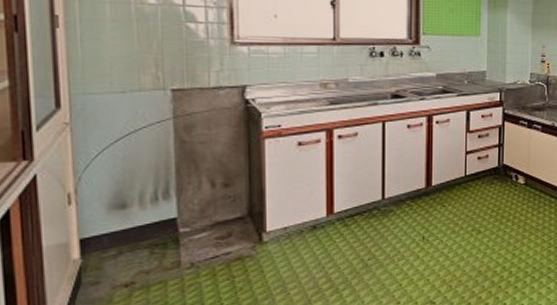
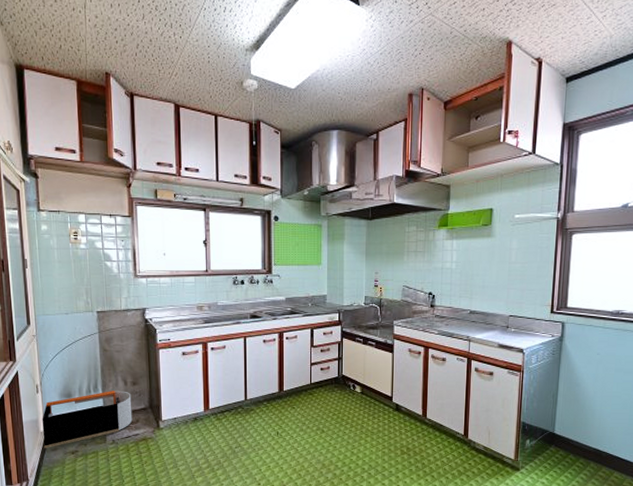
storage bin: none [76,195,223,283] -> present [42,391,133,448]

